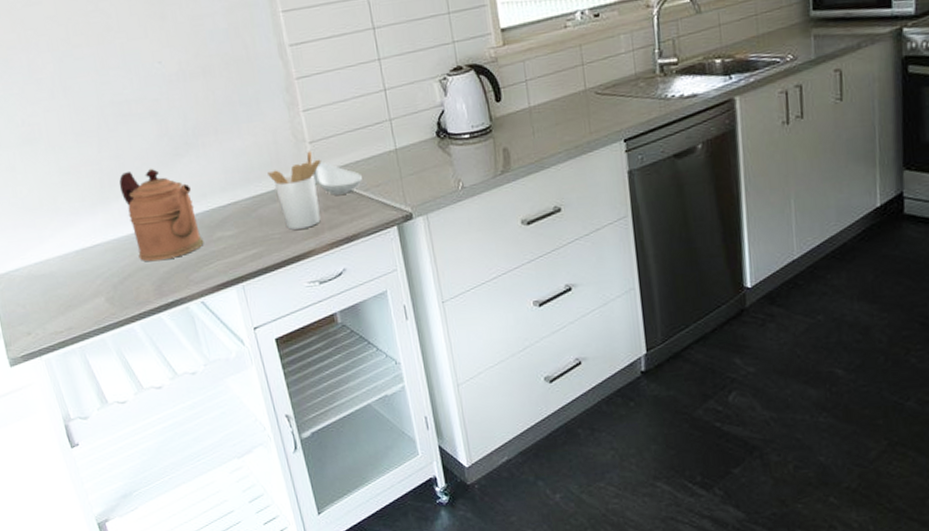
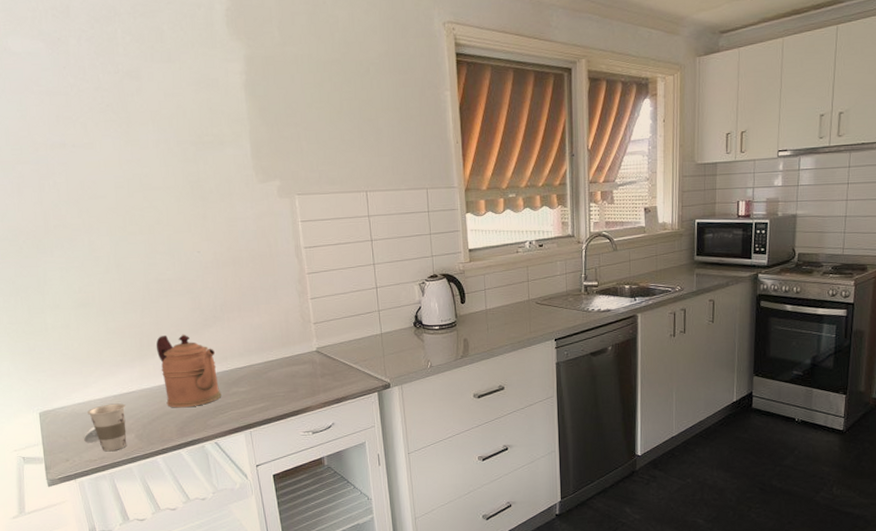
cup: none [44,260,96,321] -> present [83,403,126,452]
utensil holder: present [268,151,322,230] -> none [278,330,322,390]
spoon rest: present [313,161,362,195] -> none [314,339,353,365]

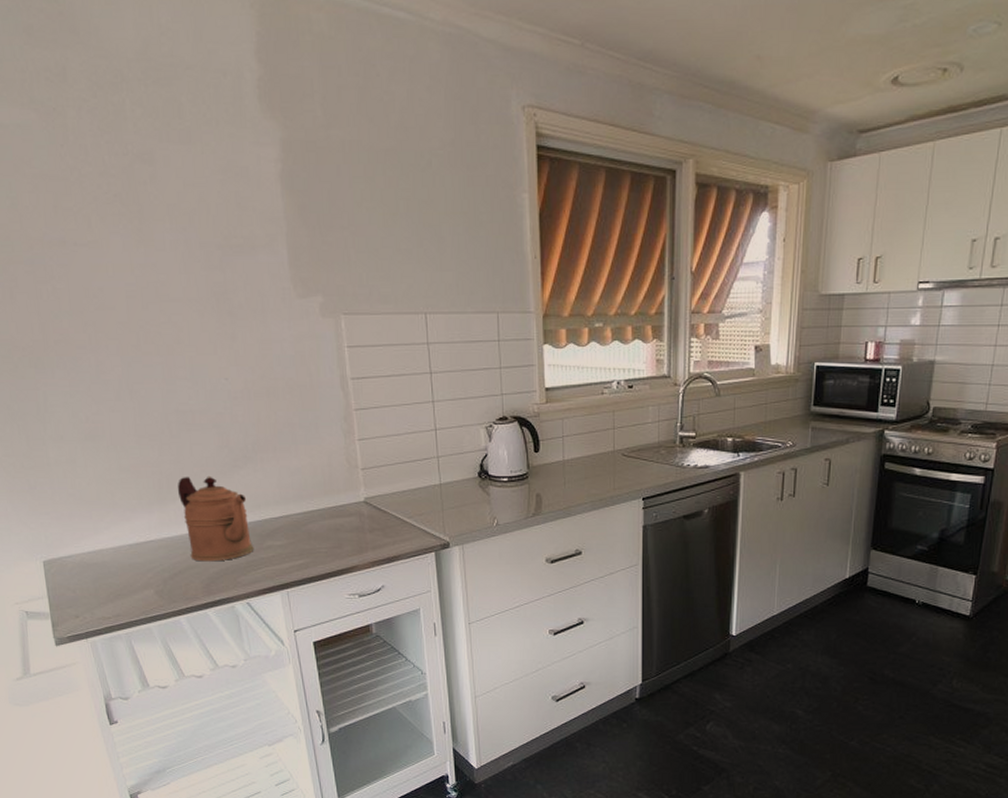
cup: present [83,403,126,452] -> none [94,554,145,609]

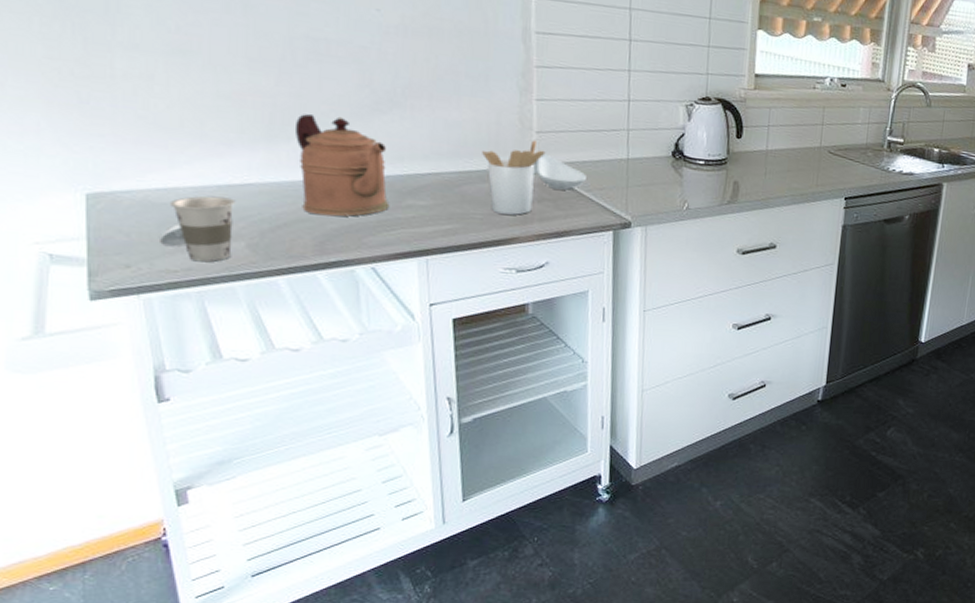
cup: none [94,554,145,609] -> present [158,195,236,263]
utensil holder: none [320,477,371,546] -> present [482,140,546,215]
spoon rest: none [362,487,407,519] -> present [533,153,586,190]

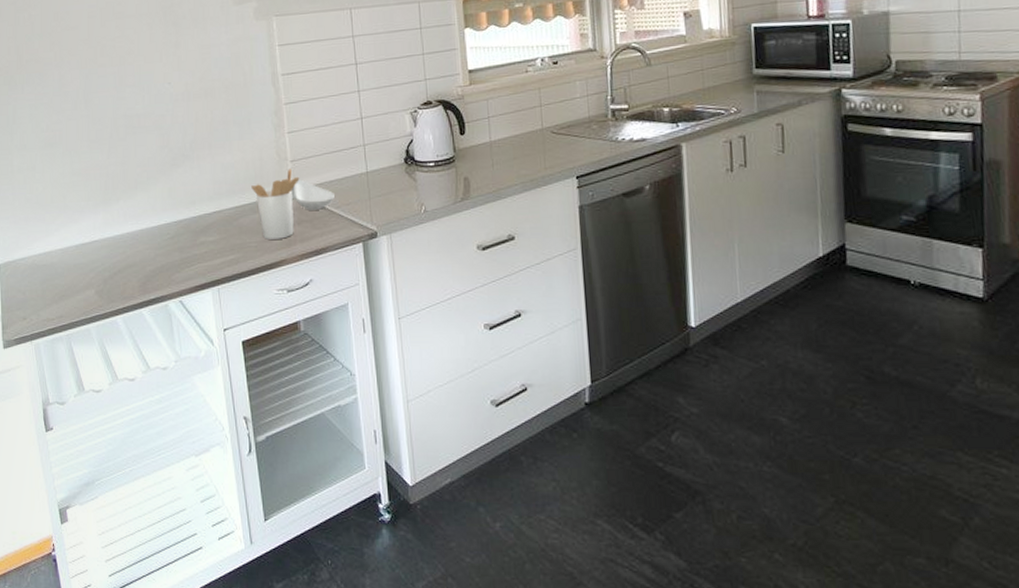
cup: present [158,195,236,263] -> none [42,254,87,310]
coffeepot: present [294,114,390,217] -> none [121,175,188,260]

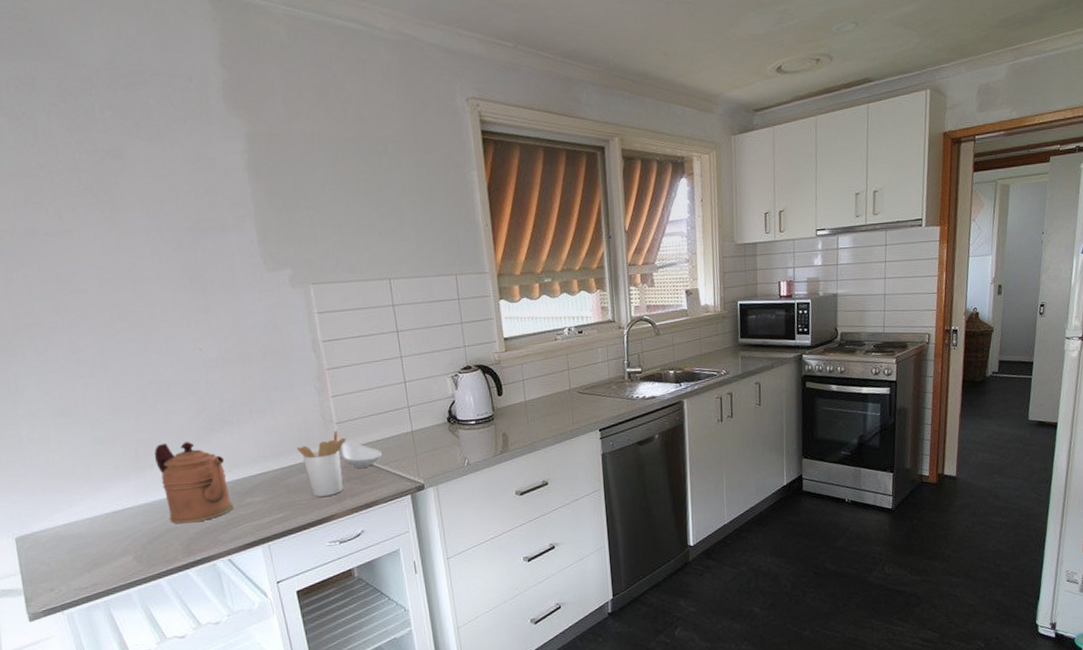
coffeepot: none [121,175,188,260] -> present [154,441,234,524]

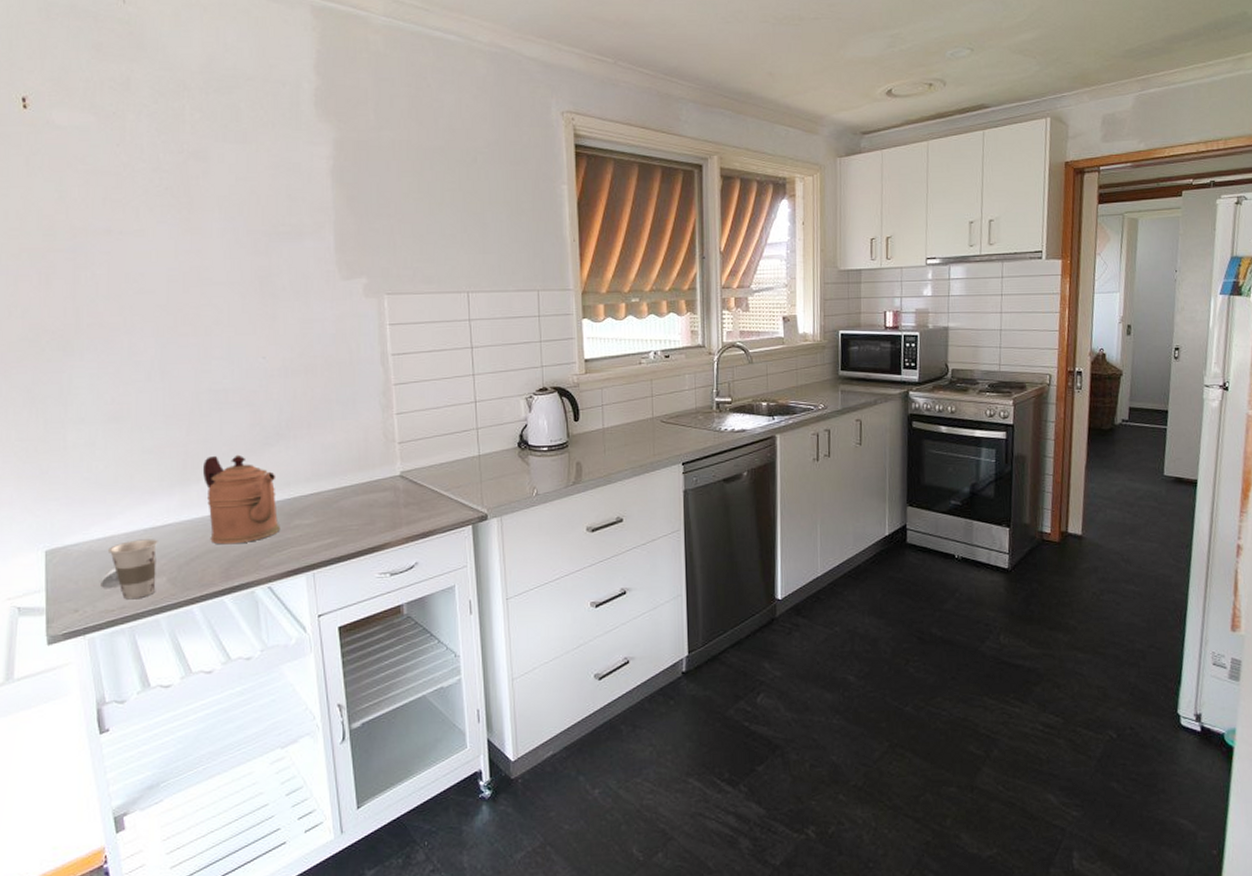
cup: none [70,522,123,578] -> present [99,539,158,600]
utensil holder: present [297,430,346,497] -> none [354,450,408,522]
spoon rest: present [338,440,382,468] -> none [398,461,444,493]

